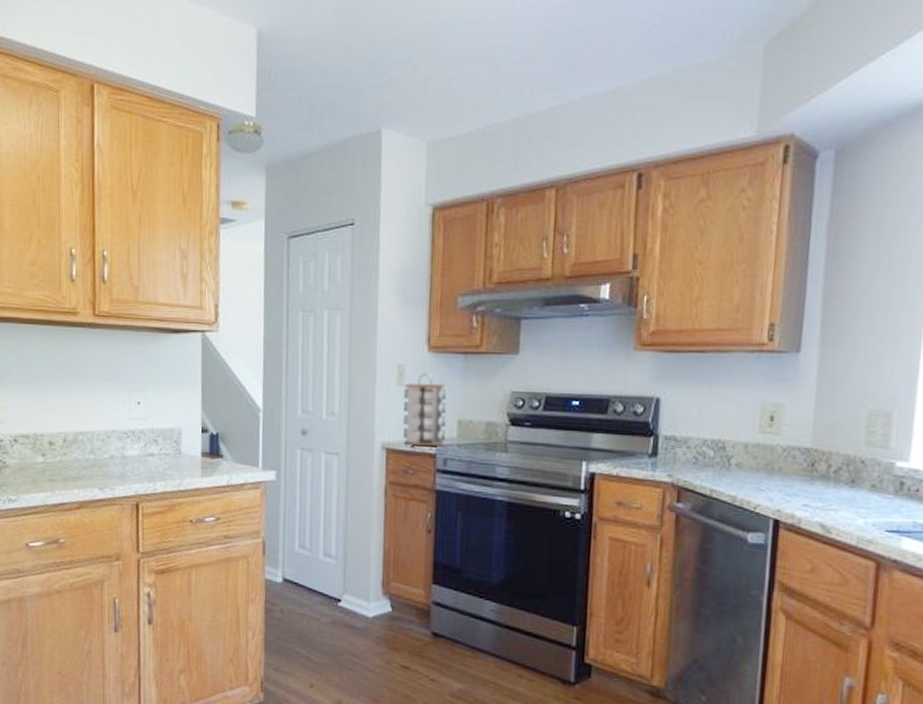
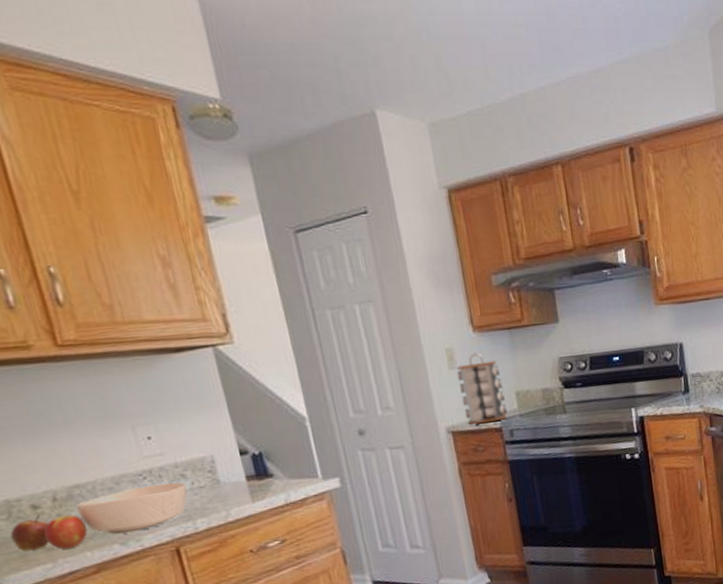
fruit: none [31,450,56,479] -> present [10,514,49,552]
fruit: none [52,455,80,483] -> present [44,514,88,550]
bowl: none [76,443,156,482] -> present [75,482,188,535]

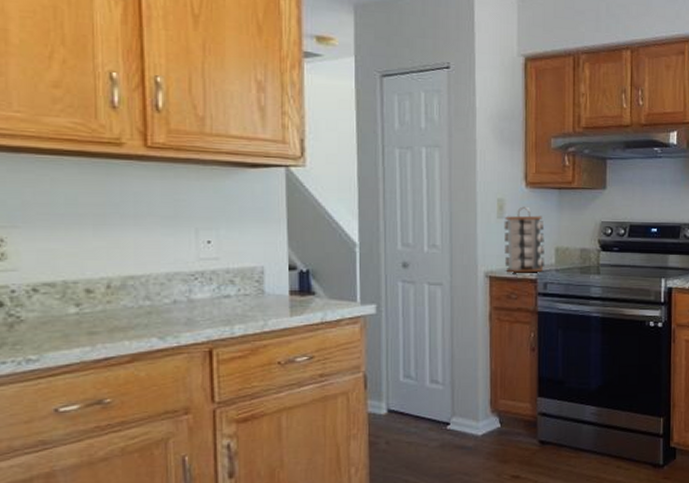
fruit: present [10,514,49,552] -> none [60,299,96,332]
fruit: present [44,514,88,550] -> none [91,303,131,335]
bowl: present [75,482,188,535] -> none [125,286,232,329]

